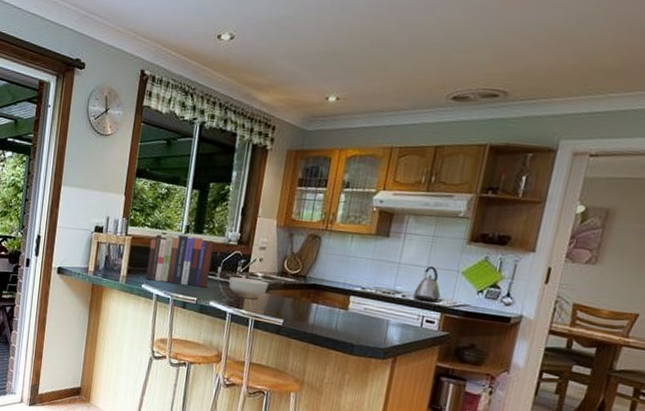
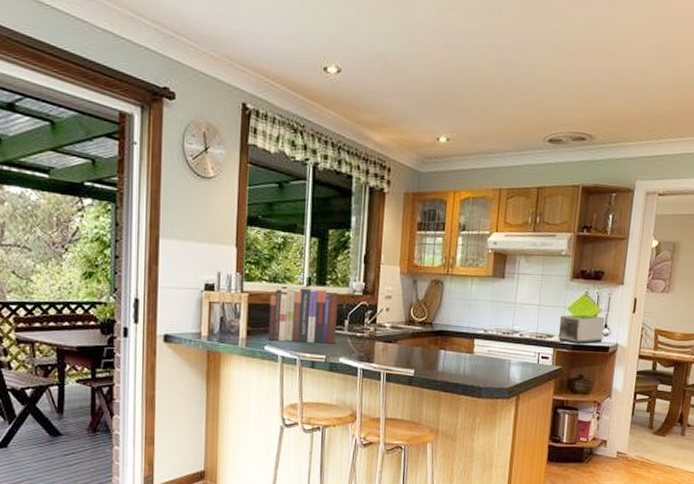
bowl: present [228,276,270,300] -> none [357,329,398,352]
kettle: present [413,266,441,304] -> none [529,304,552,340]
toaster: none [448,279,509,313] -> present [558,314,606,345]

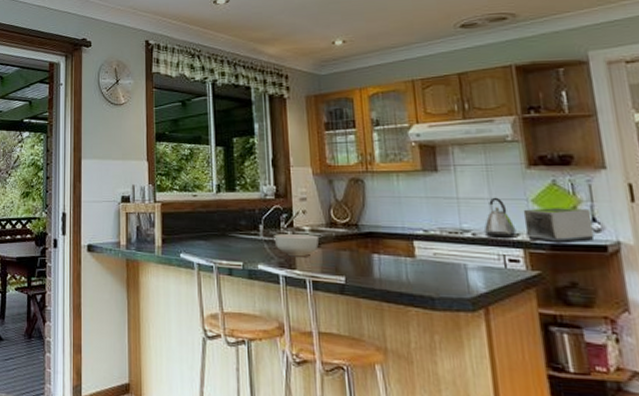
books: present [268,288,339,344] -> none [182,195,252,250]
bowl: none [357,329,398,352] -> present [274,234,320,257]
kettle: none [529,304,552,340] -> present [483,197,517,239]

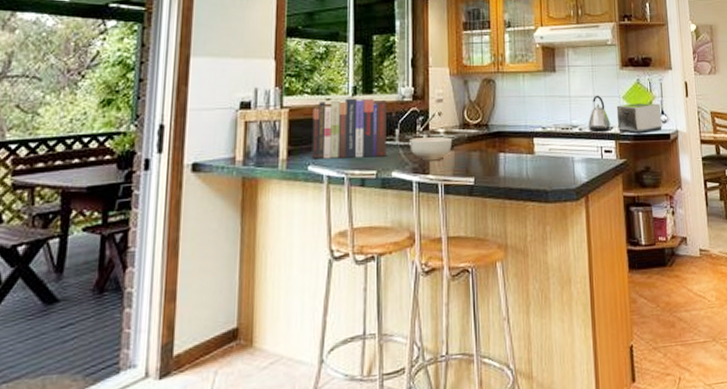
books: none [182,195,252,250] -> present [311,98,387,159]

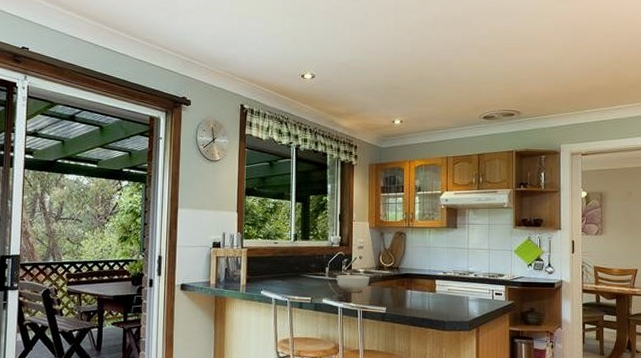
books: present [311,98,387,159] -> none [263,243,320,288]
kettle: present [587,95,611,133] -> none [482,248,502,279]
toaster: present [616,102,662,134] -> none [508,256,548,282]

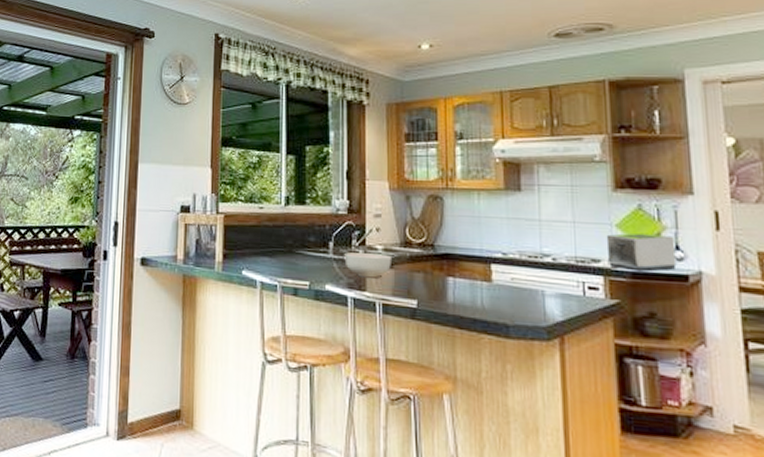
toaster: none [508,256,548,282] -> present [606,232,677,272]

